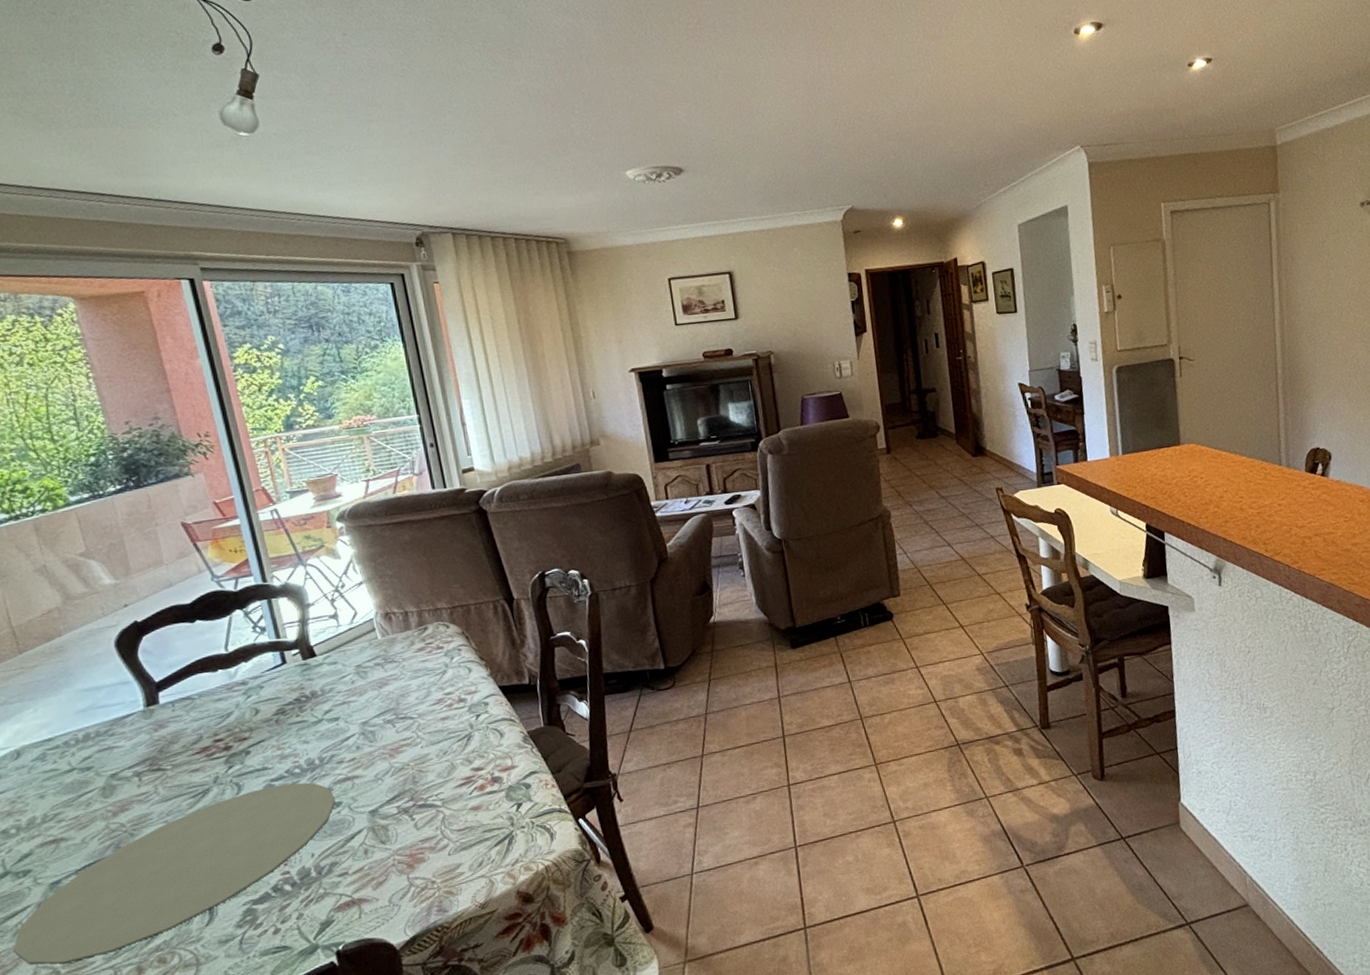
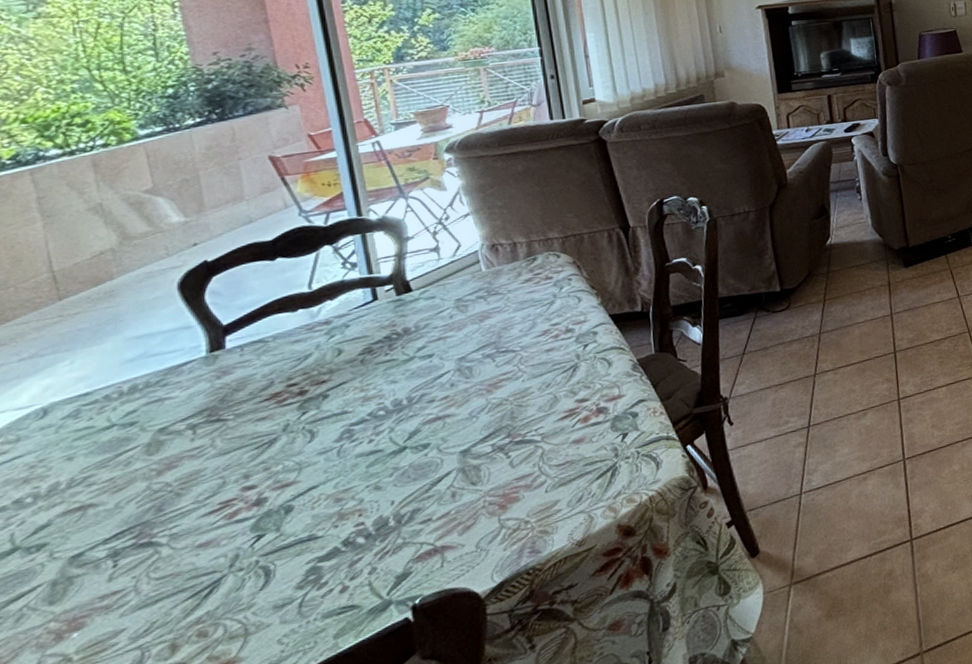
placemat: present [13,782,335,965] -> none [14,424,423,653]

